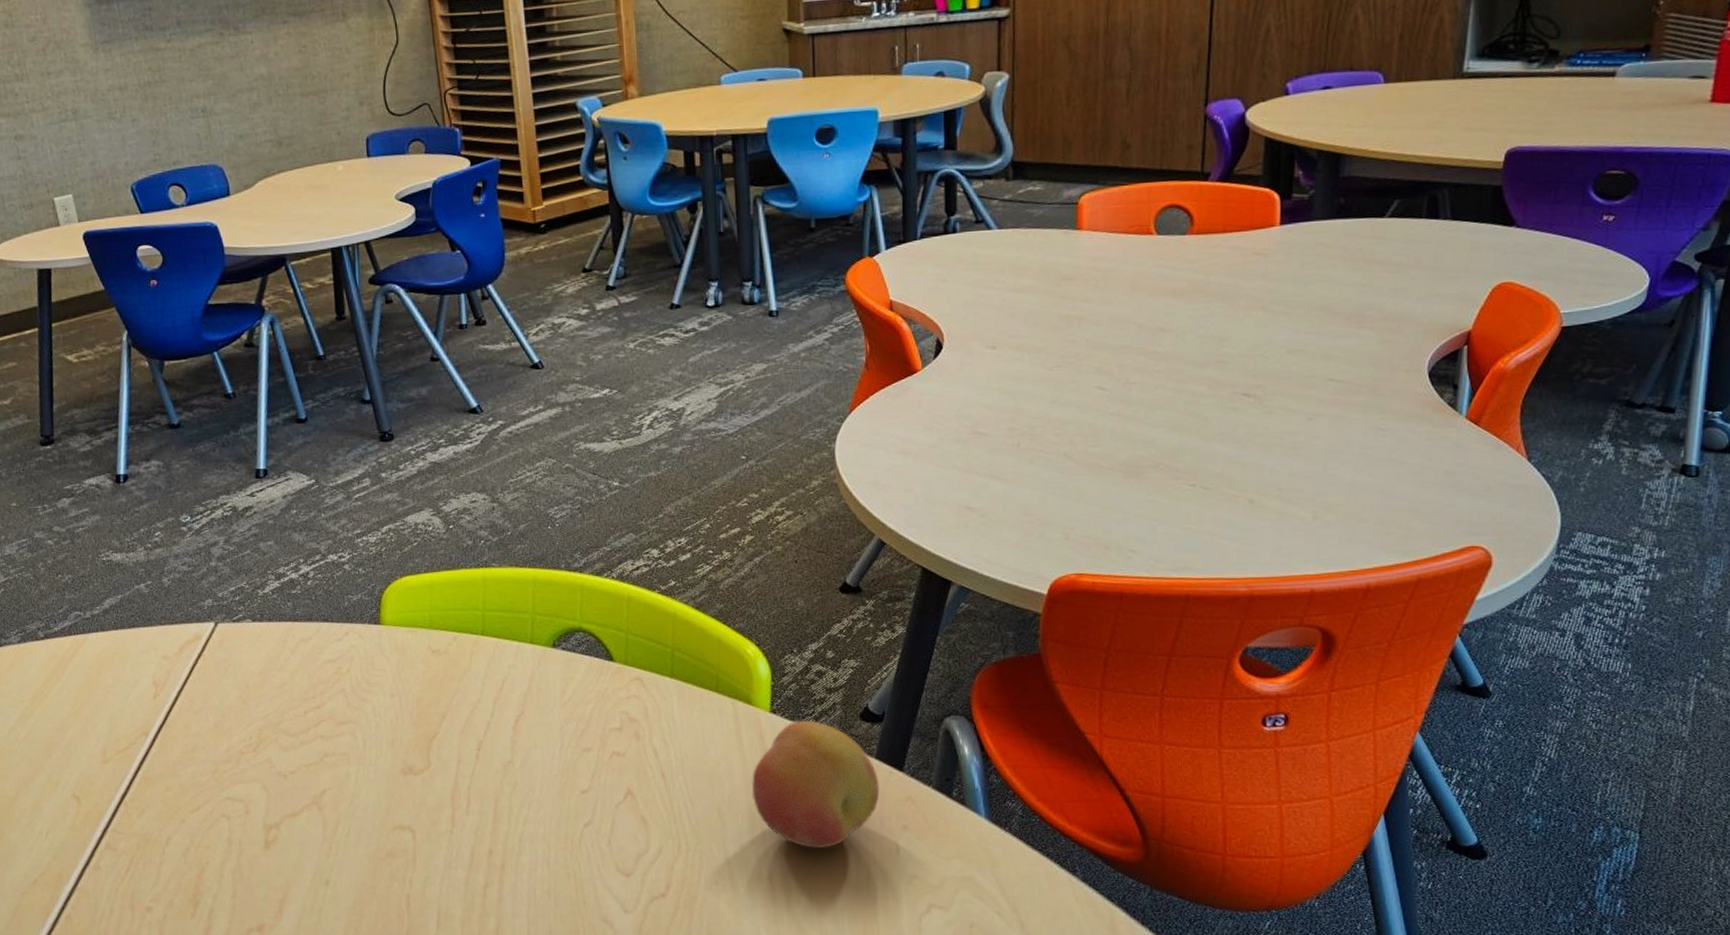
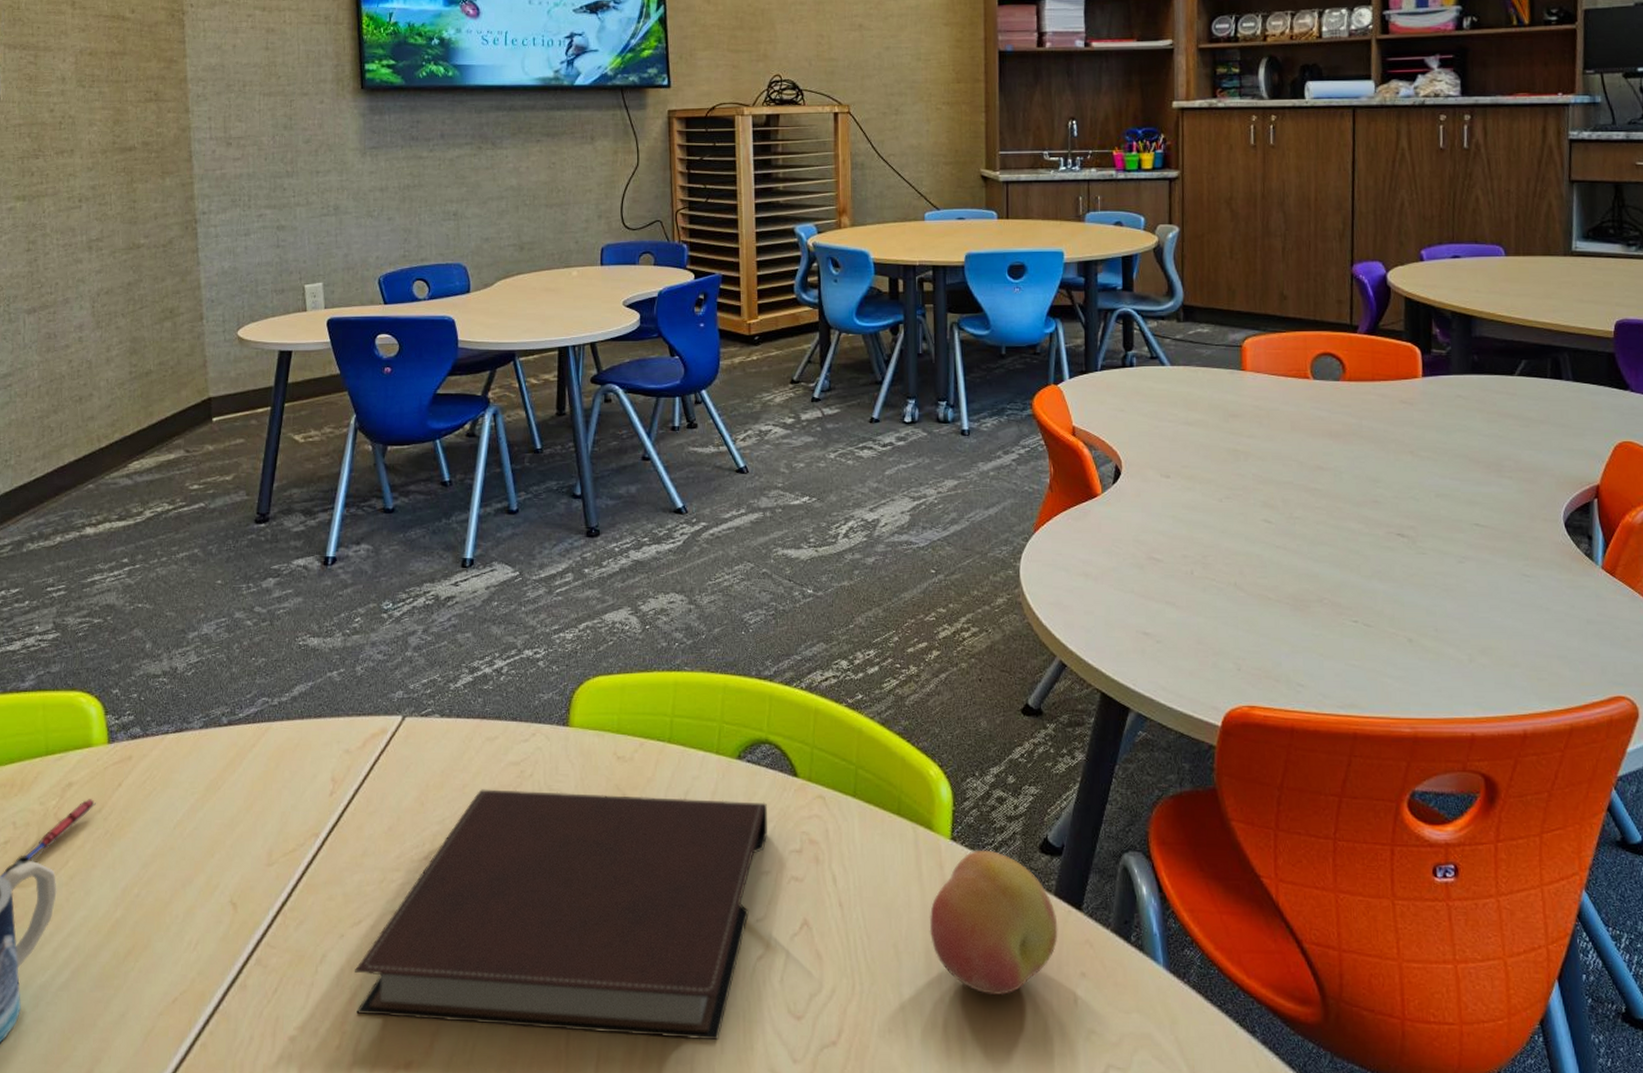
notebook: none [199,685,587,897] -> present [354,789,767,1041]

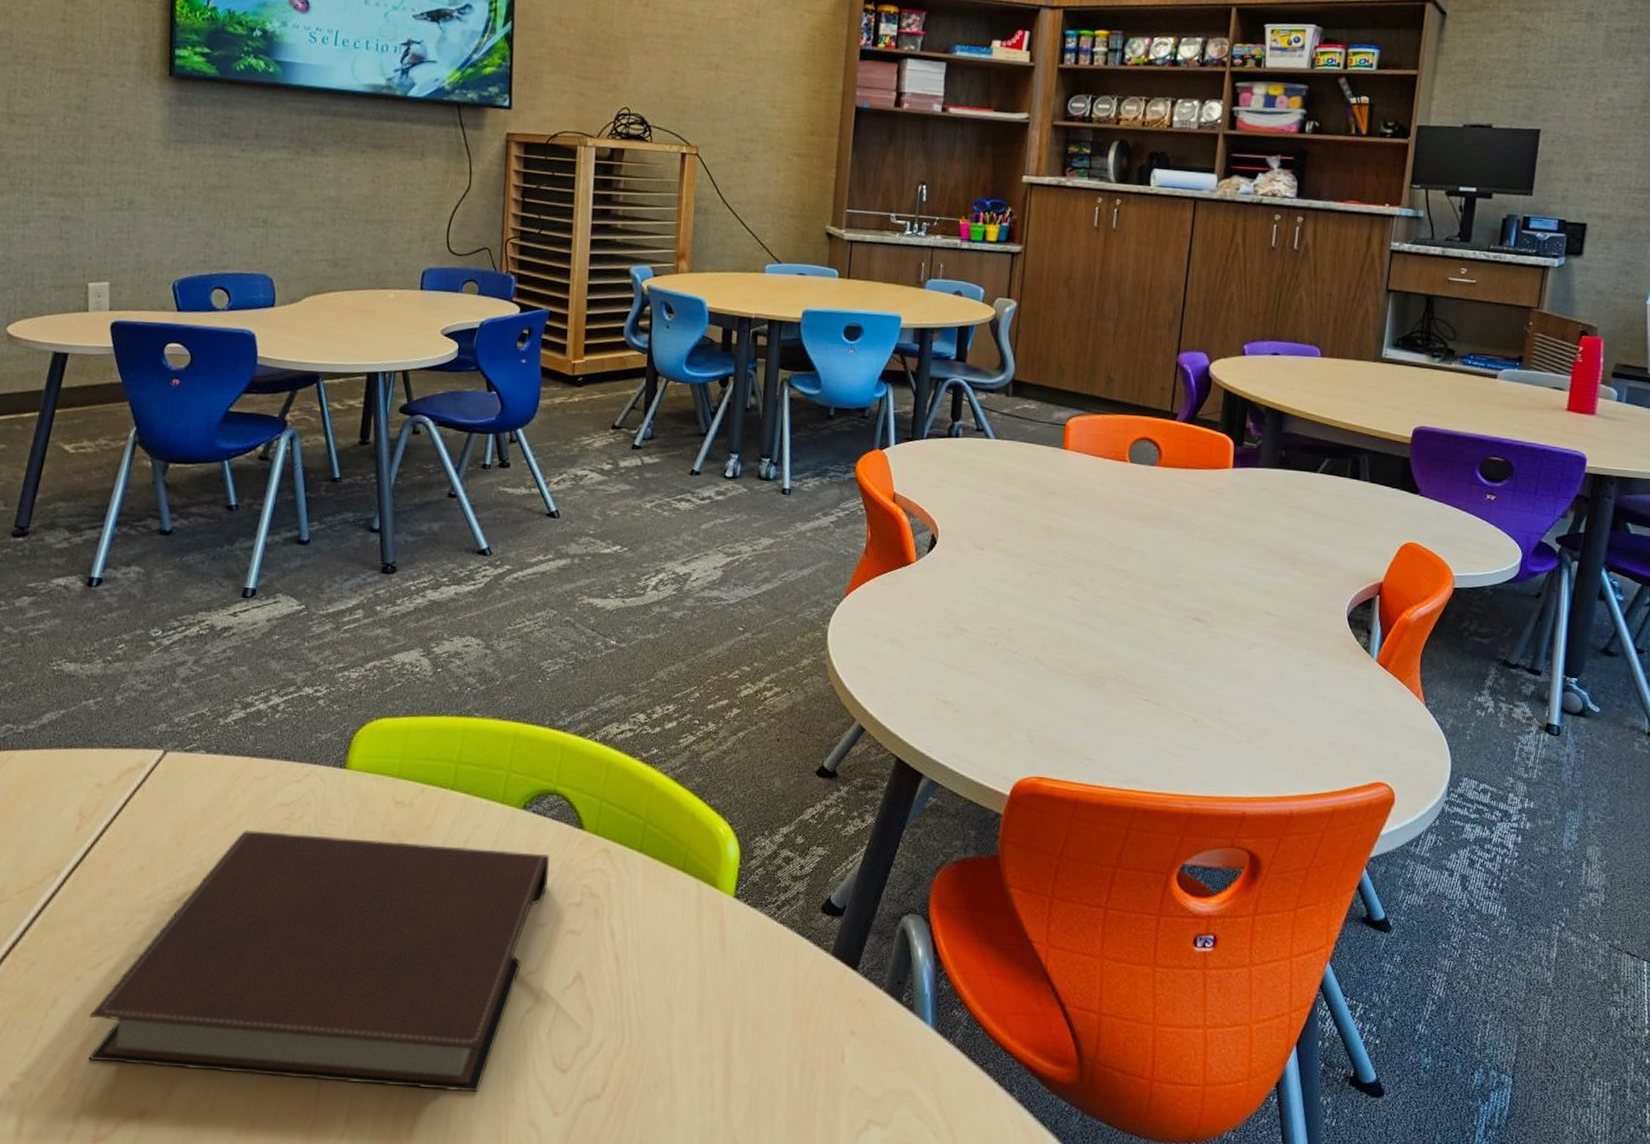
fruit: present [929,850,1058,995] -> none [704,908,833,1051]

